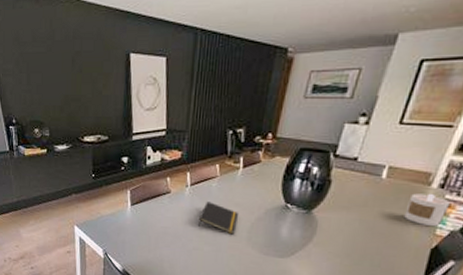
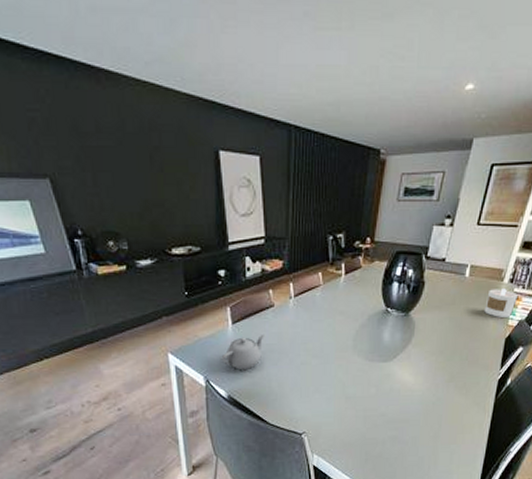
teapot: none [119,217,160,248] -> present [221,334,264,370]
notepad: present [197,201,239,235] -> none [304,312,344,345]

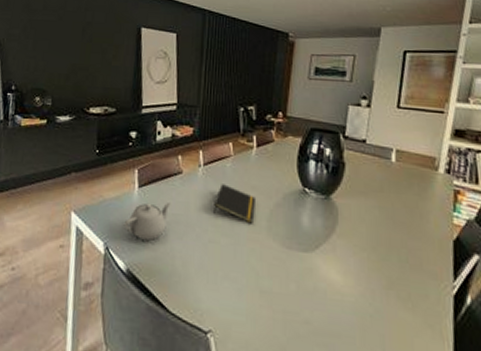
notepad: none [304,312,344,345] -> present [212,184,257,224]
candle: present [484,289,518,317] -> none [420,178,459,214]

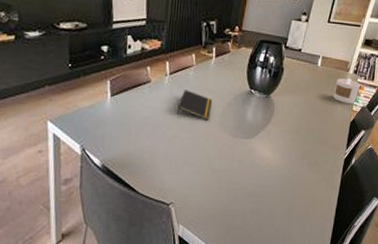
teapot: present [123,201,171,241] -> none [98,107,140,140]
candle: none [420,178,459,214] -> present [333,78,360,103]

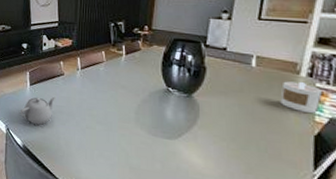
teapot: none [98,107,140,140] -> present [19,96,55,125]
notepad: present [176,90,213,121] -> none [89,83,126,115]

